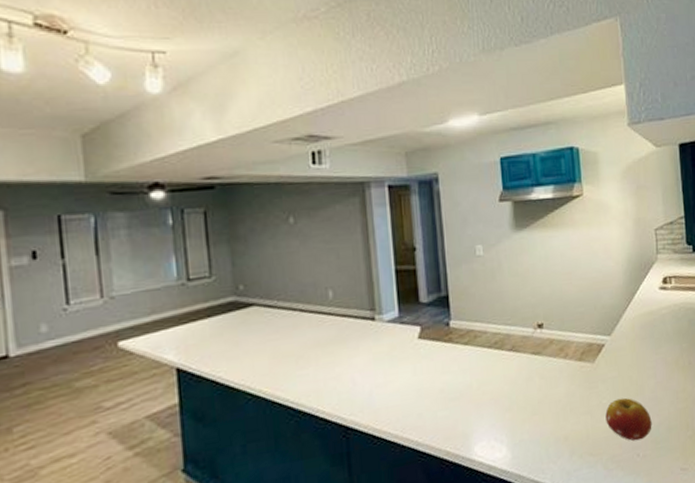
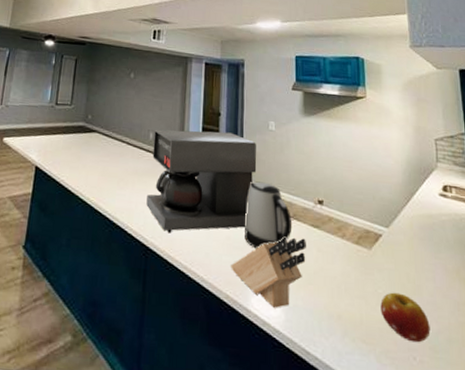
coffee maker: none [334,268,467,405] -> present [146,129,257,233]
knife block: none [448,369,529,450] -> present [231,237,306,308]
kettle: none [458,318,512,395] -> present [245,181,293,249]

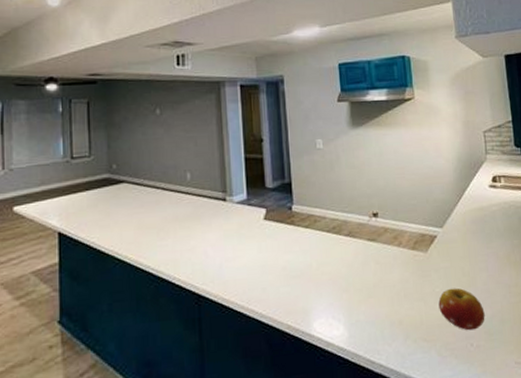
coffee maker: present [146,129,257,233] -> none [192,158,307,276]
knife block: present [231,237,306,308] -> none [290,254,365,328]
kettle: present [245,181,293,249] -> none [299,204,349,274]

